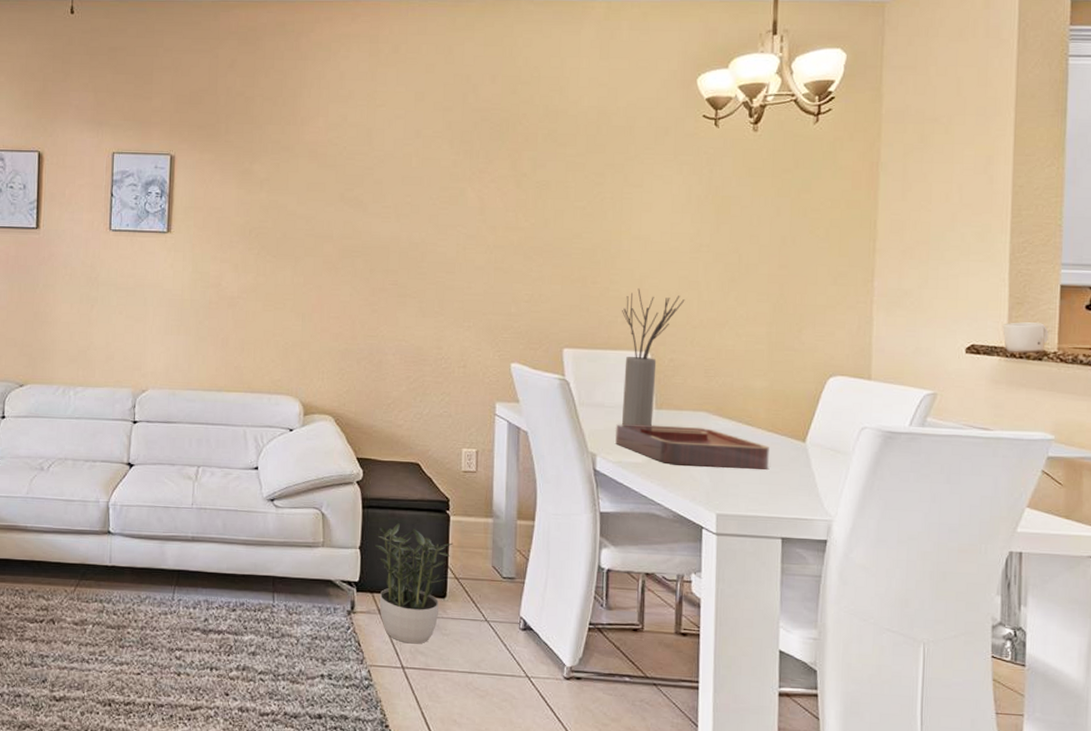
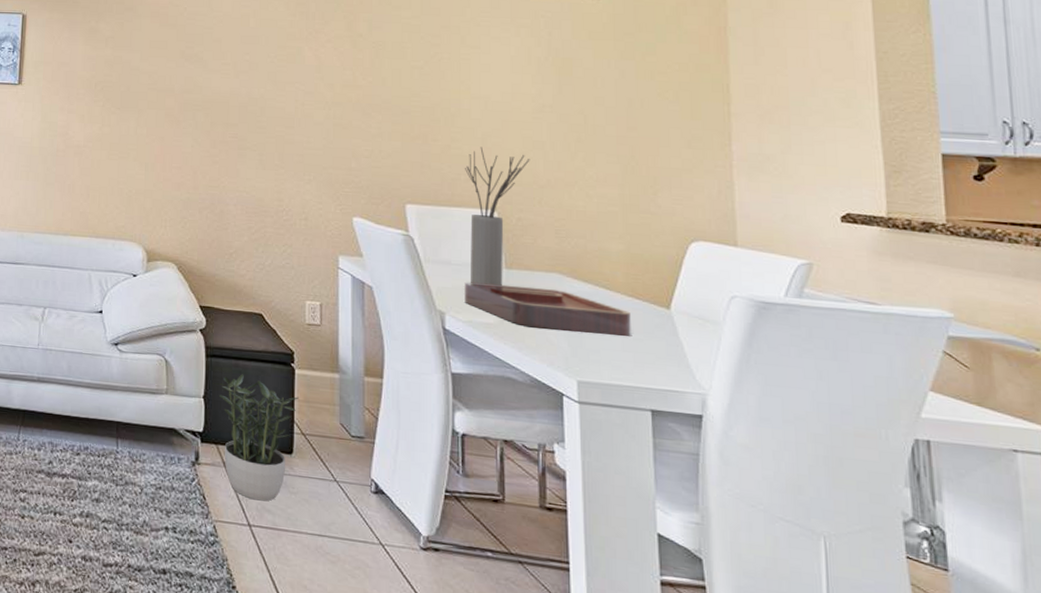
mug: present [1002,322,1049,354] -> none [880,191,934,225]

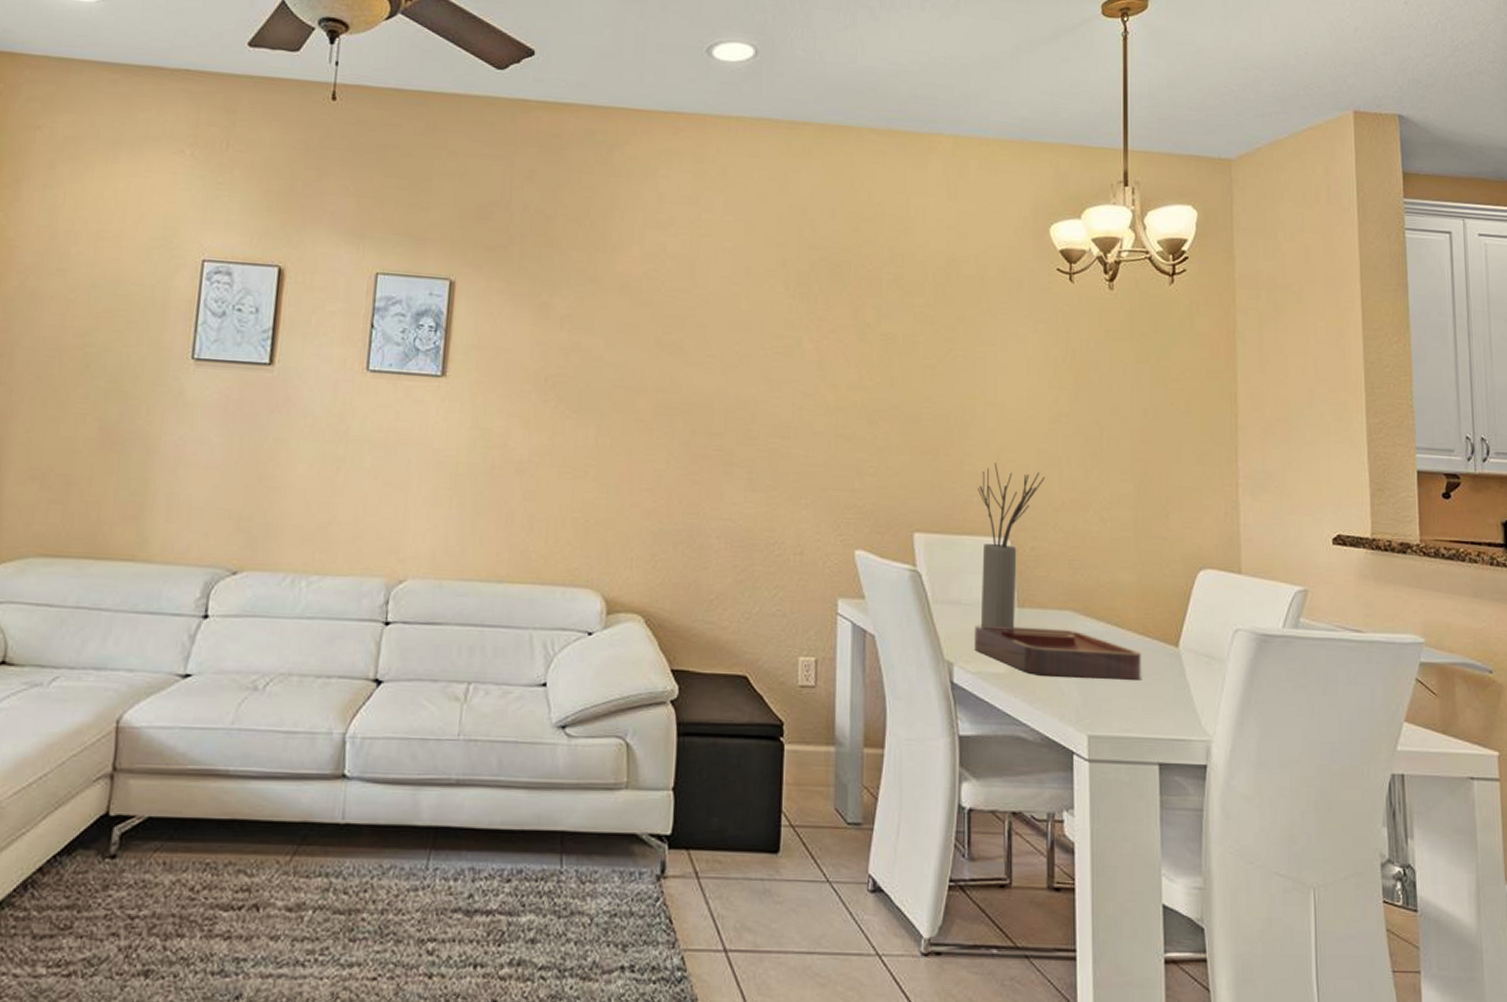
potted plant: present [214,374,299,502] -> none [686,755,788,917]

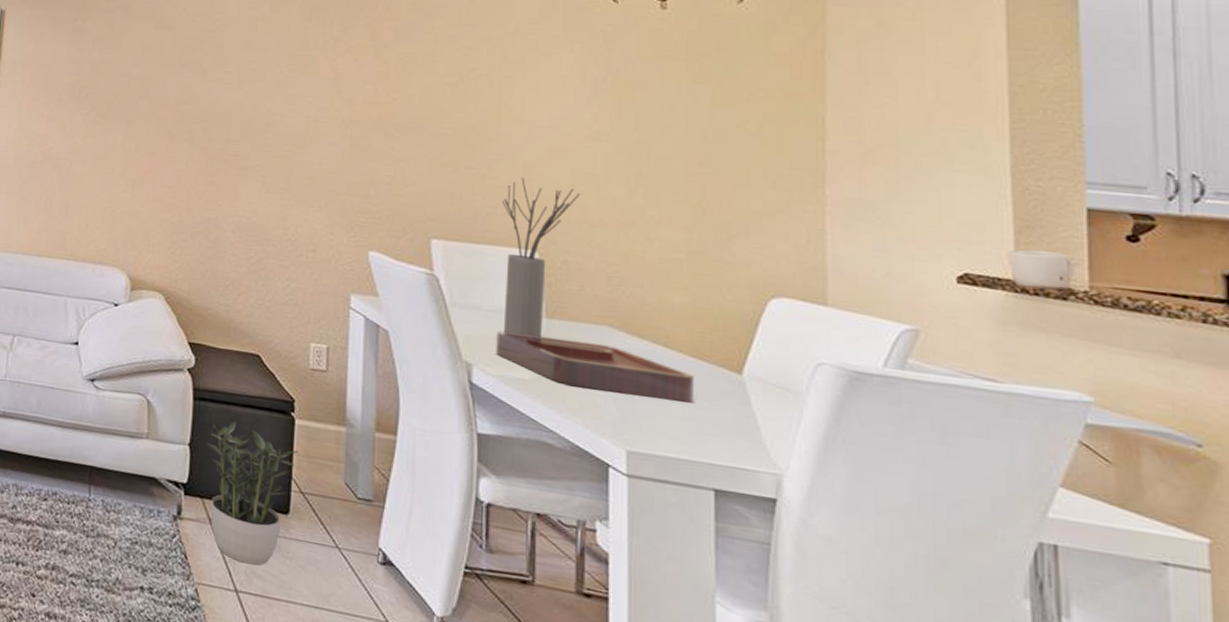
potted plant: none [686,755,788,917] -> present [201,421,298,566]
mug: none [1366,510,1410,546] -> present [1007,249,1075,291]

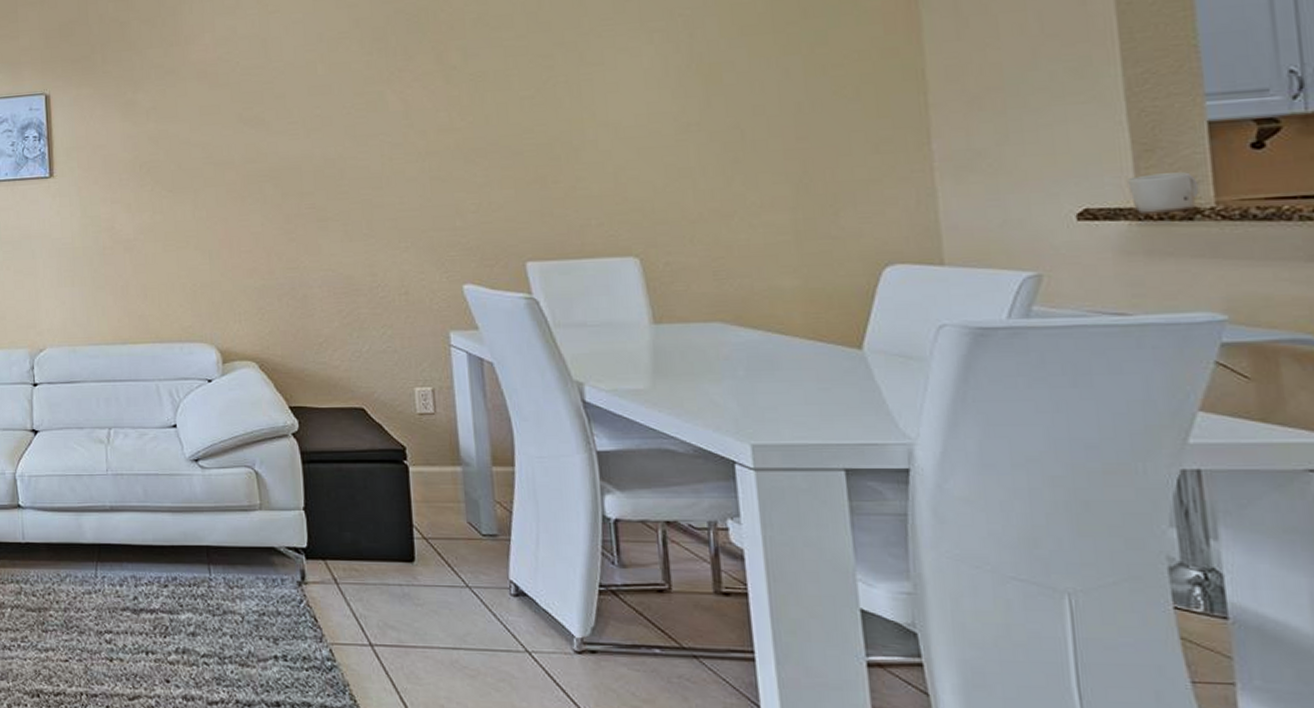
potted plant: present [201,421,298,566] -> none [314,478,416,617]
decorative tray: present [496,330,694,403] -> none [605,341,815,389]
vase: present [502,177,580,337] -> none [596,183,676,345]

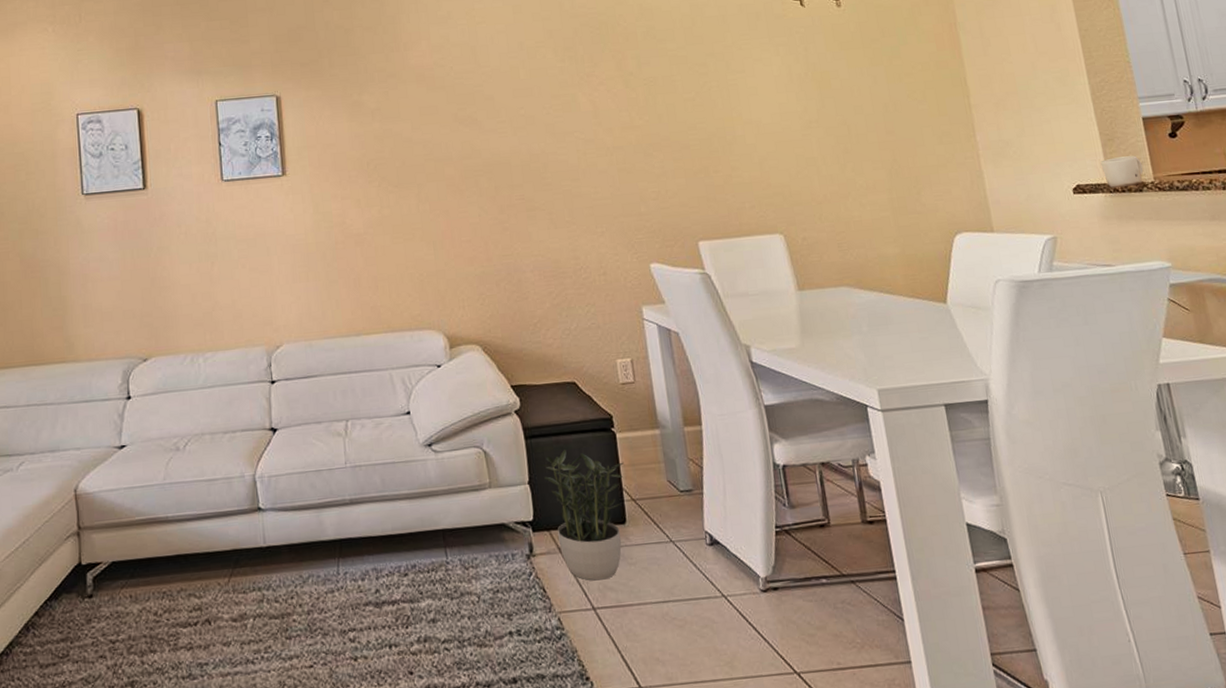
potted plant: none [314,478,416,617] -> present [537,450,624,581]

